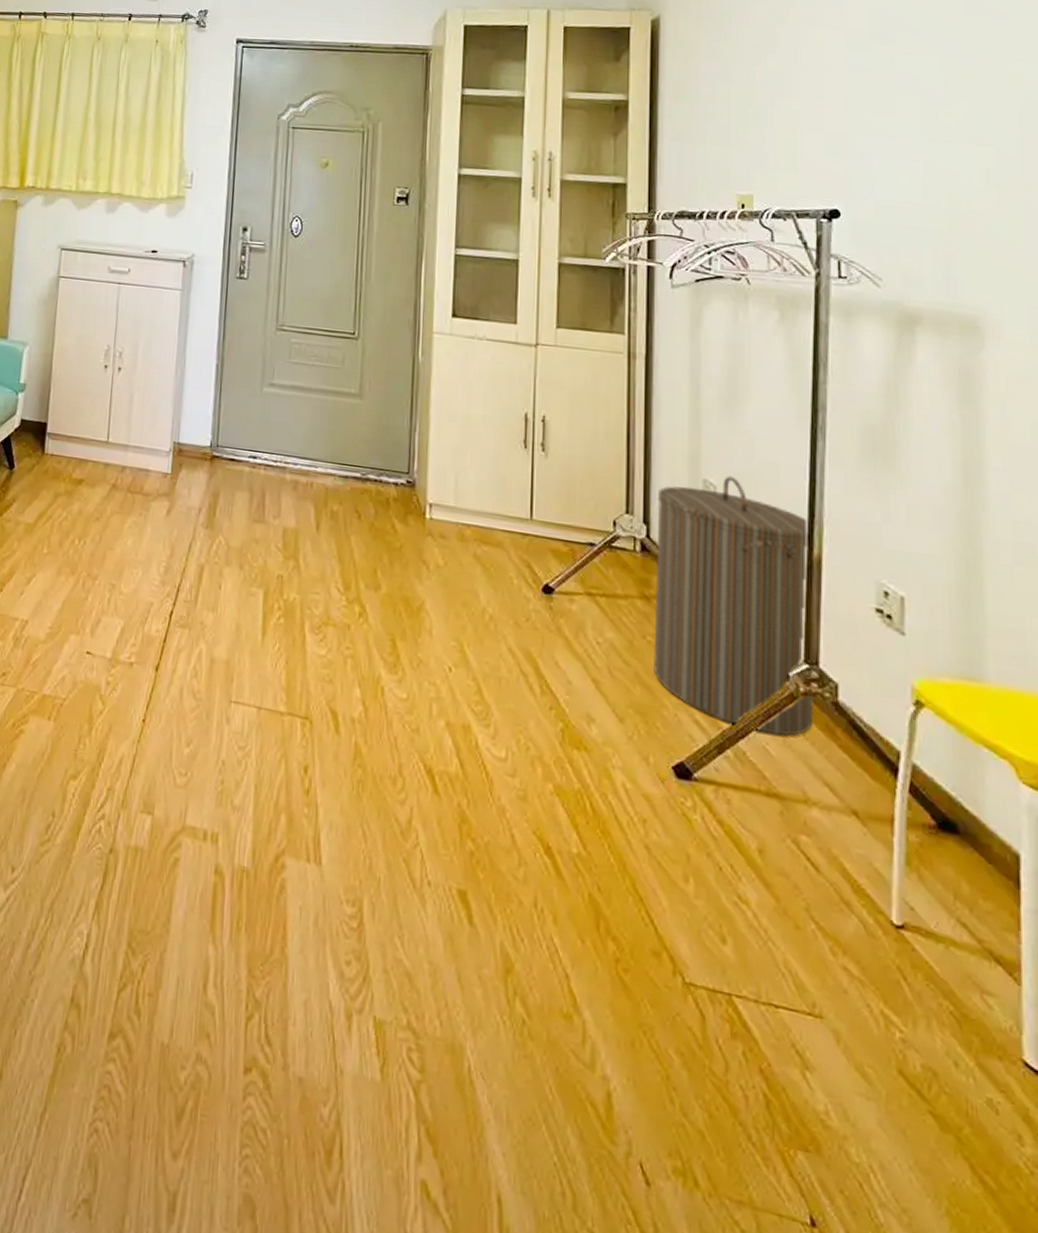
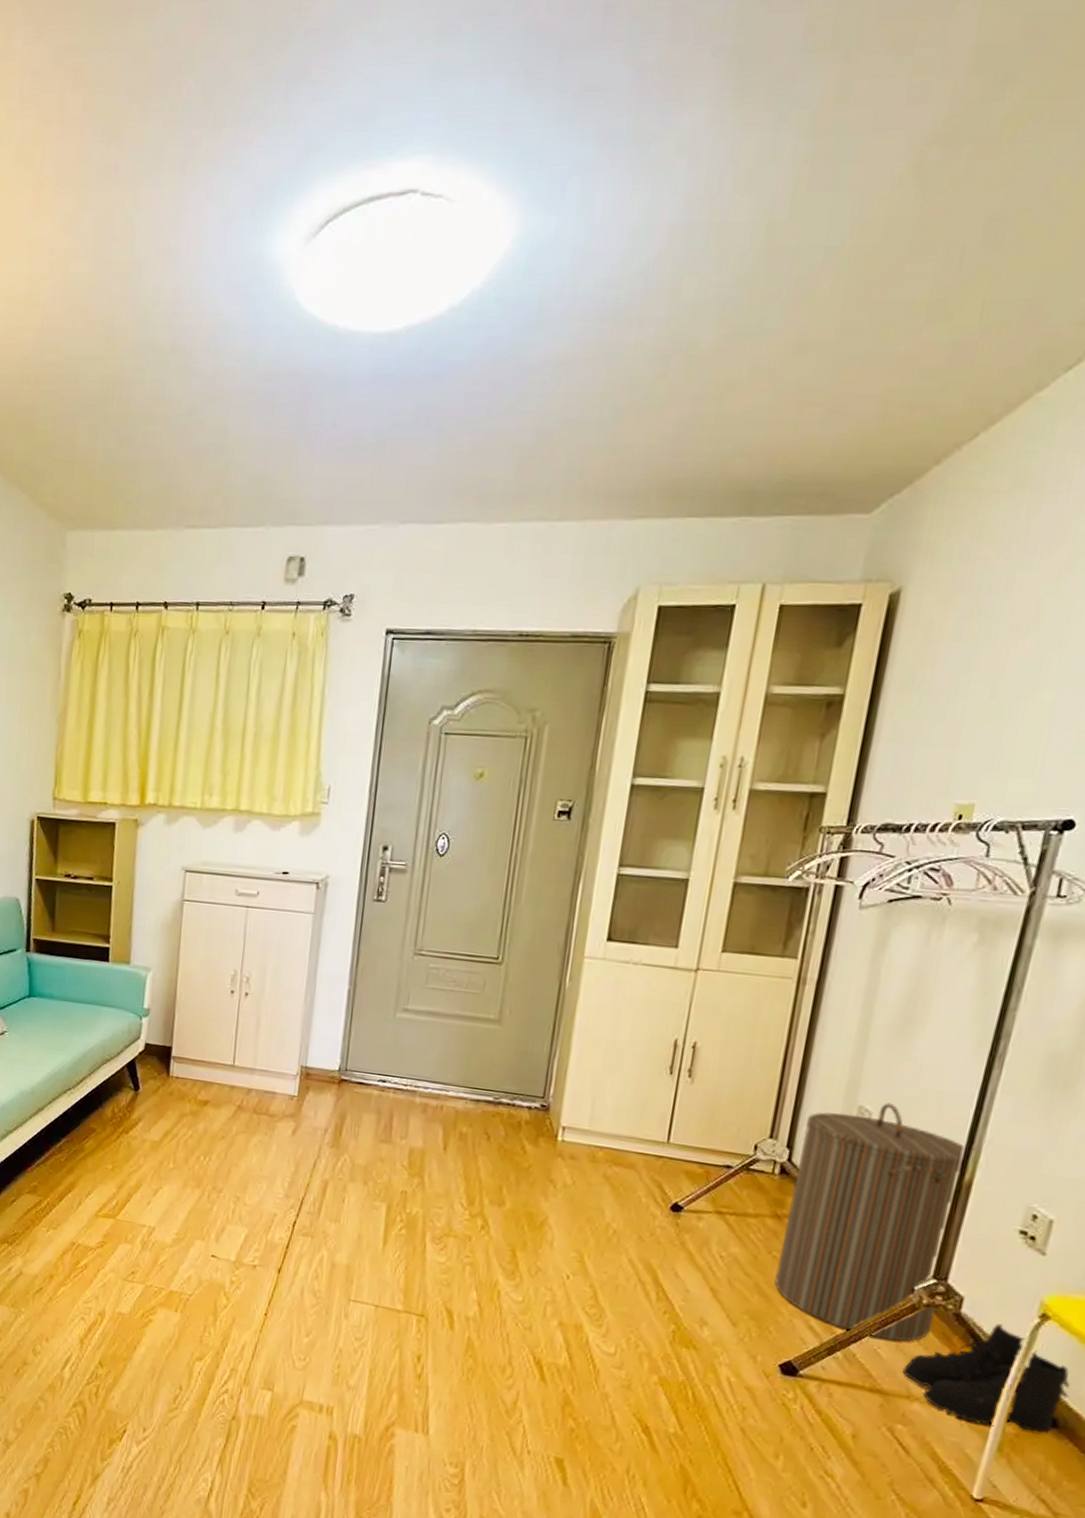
boots: none [795,713,962,841] -> present [902,1324,1070,1433]

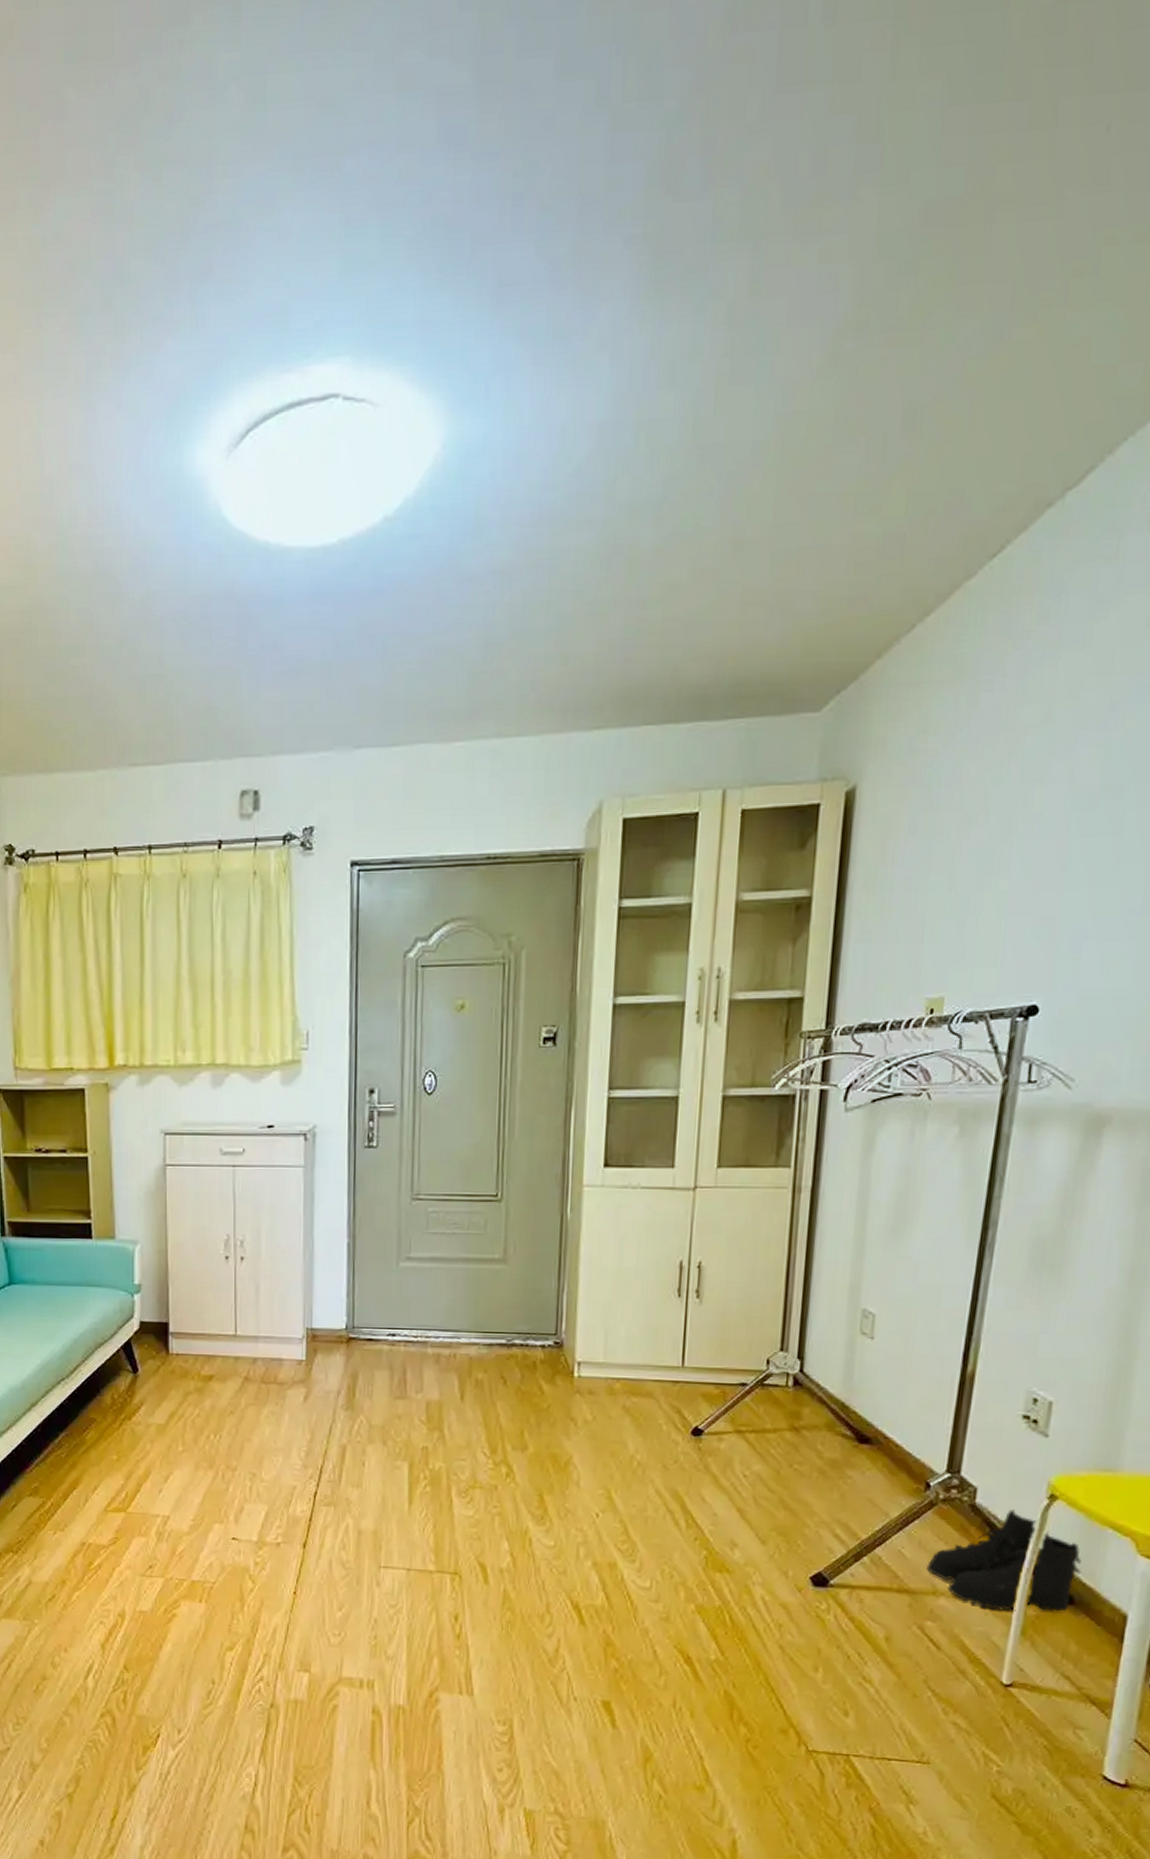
laundry hamper: present [774,1103,967,1342] -> none [798,1303,967,1539]

